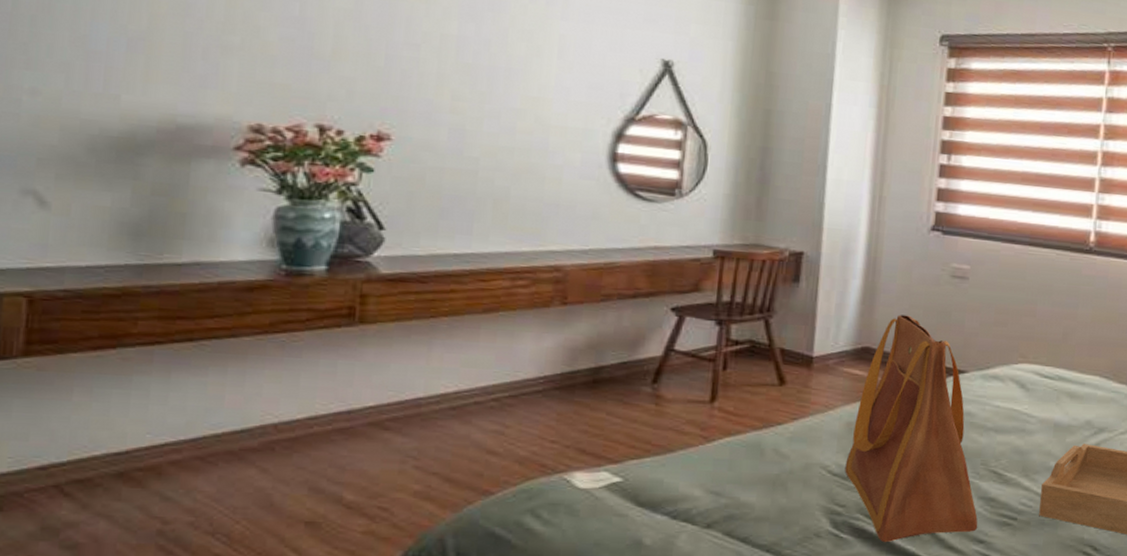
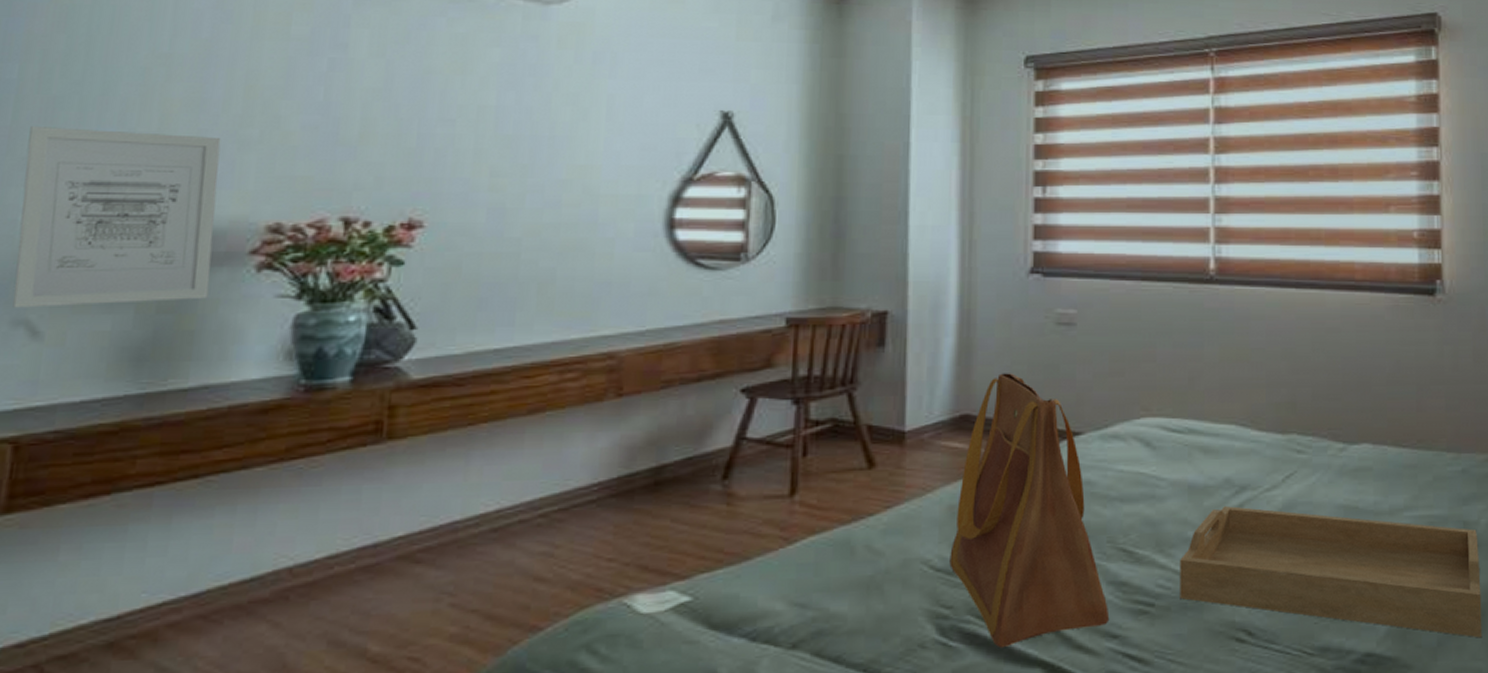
wall art: none [21,15,206,186] -> present [13,127,221,308]

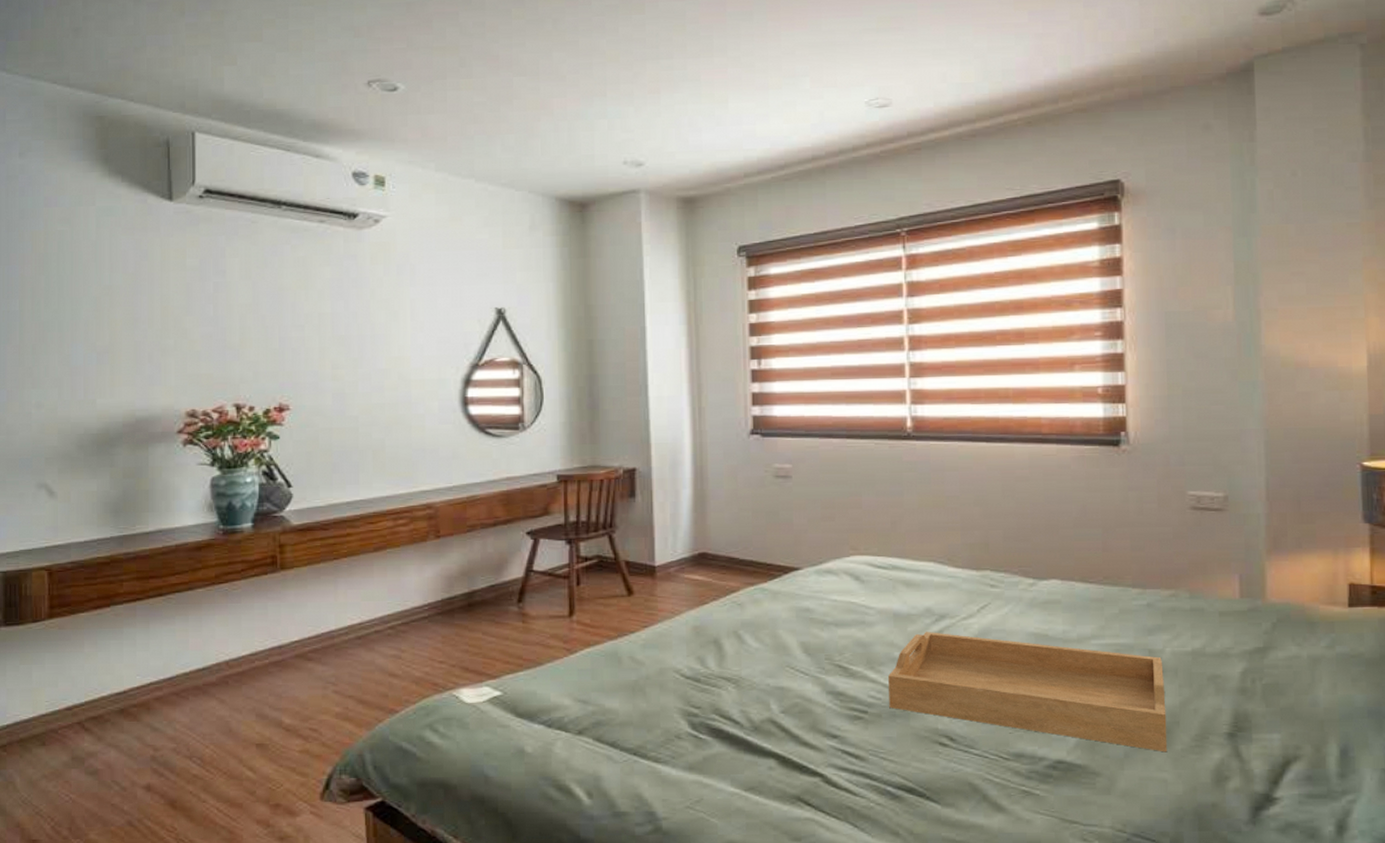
wall art: present [13,127,221,308] -> none [31,344,154,475]
tote bag: present [949,373,1110,647] -> none [696,518,830,741]

